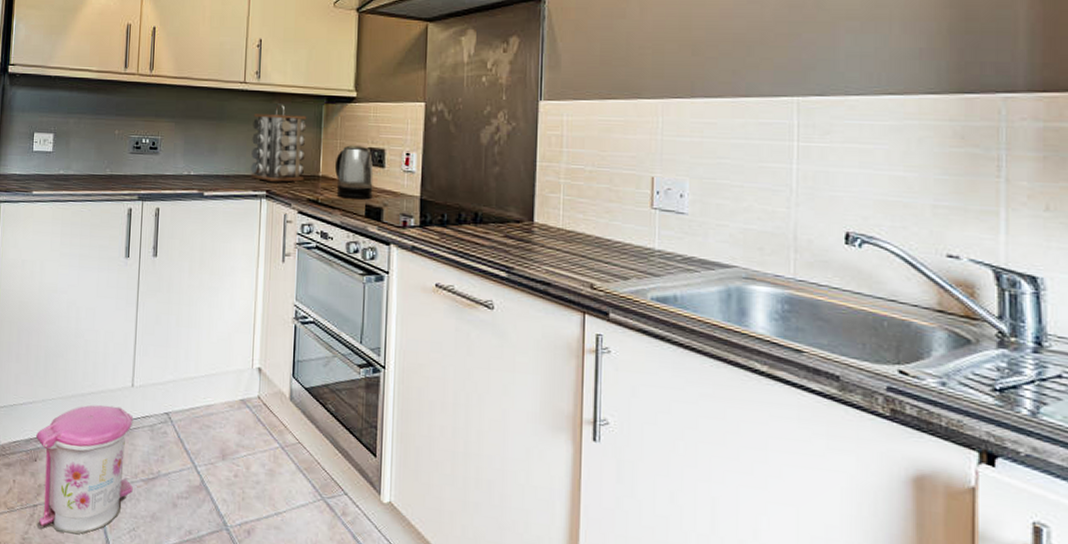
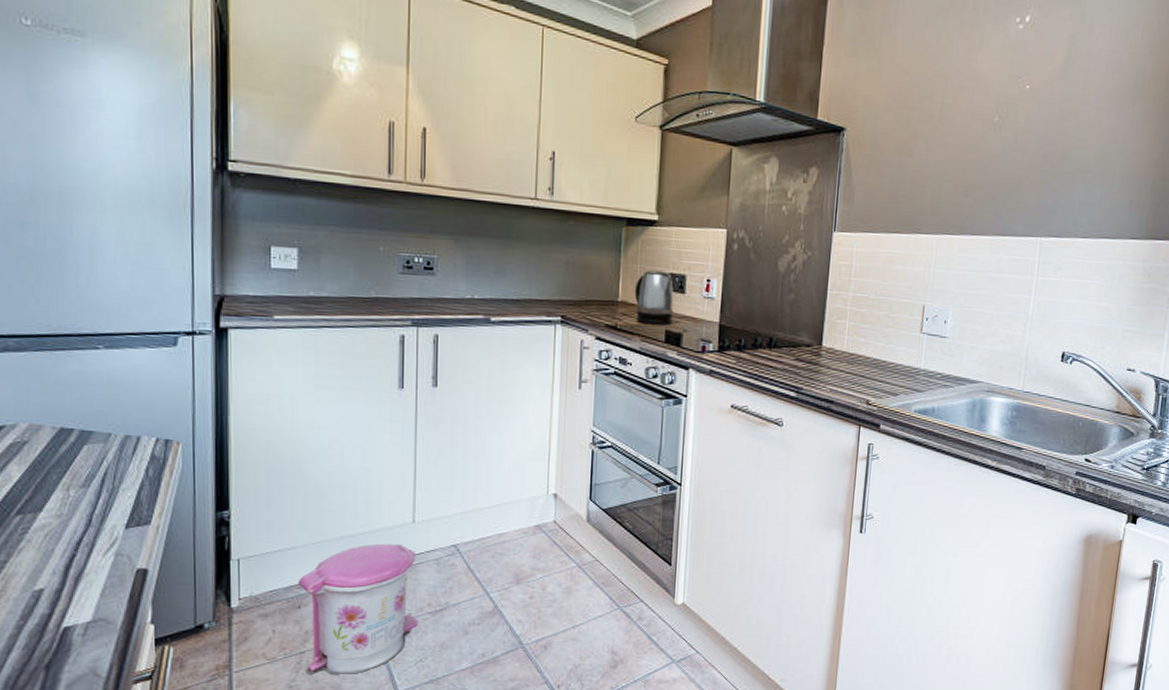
spice rack: present [251,104,307,183] -> none [544,224,606,308]

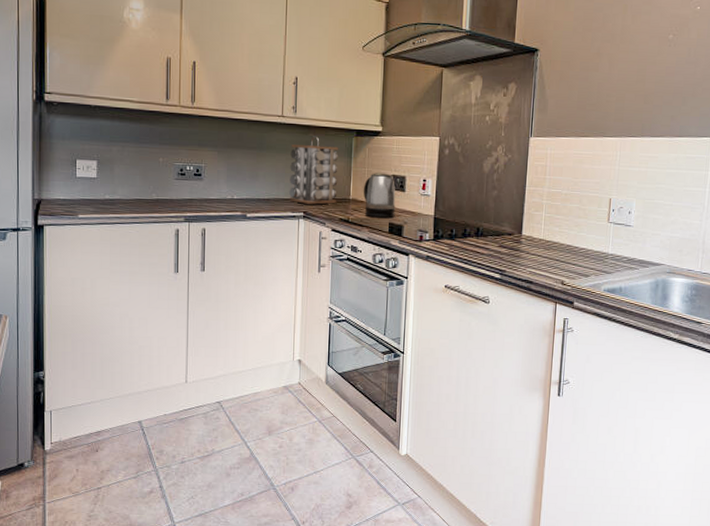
trash can: present [299,543,418,674] -> none [97,399,190,507]
spice rack: none [544,224,606,308] -> present [289,136,339,205]

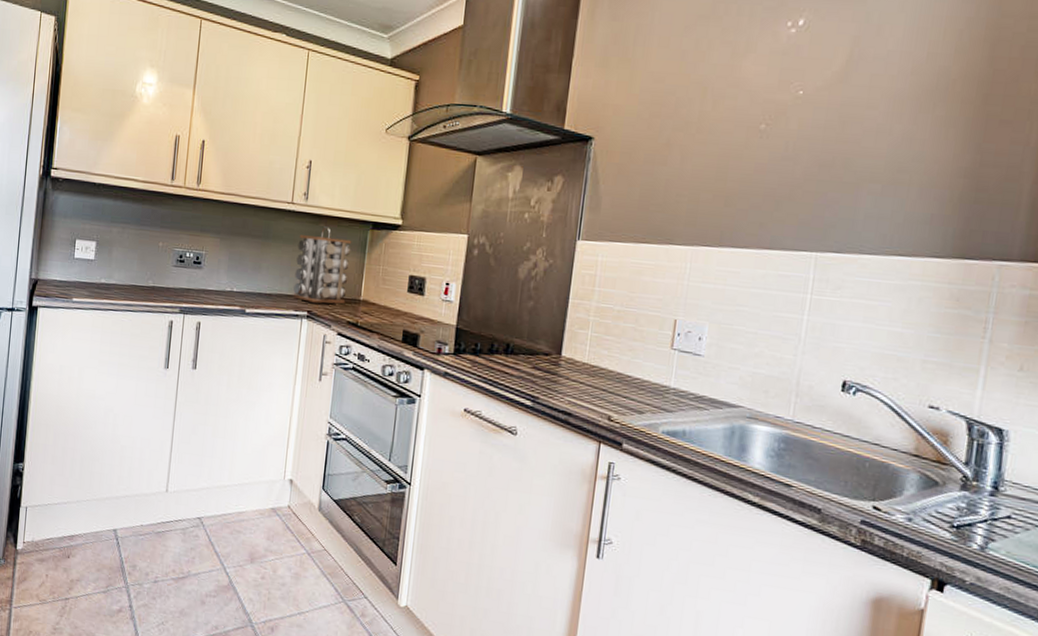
kettle: present [363,173,396,219] -> none [375,272,413,326]

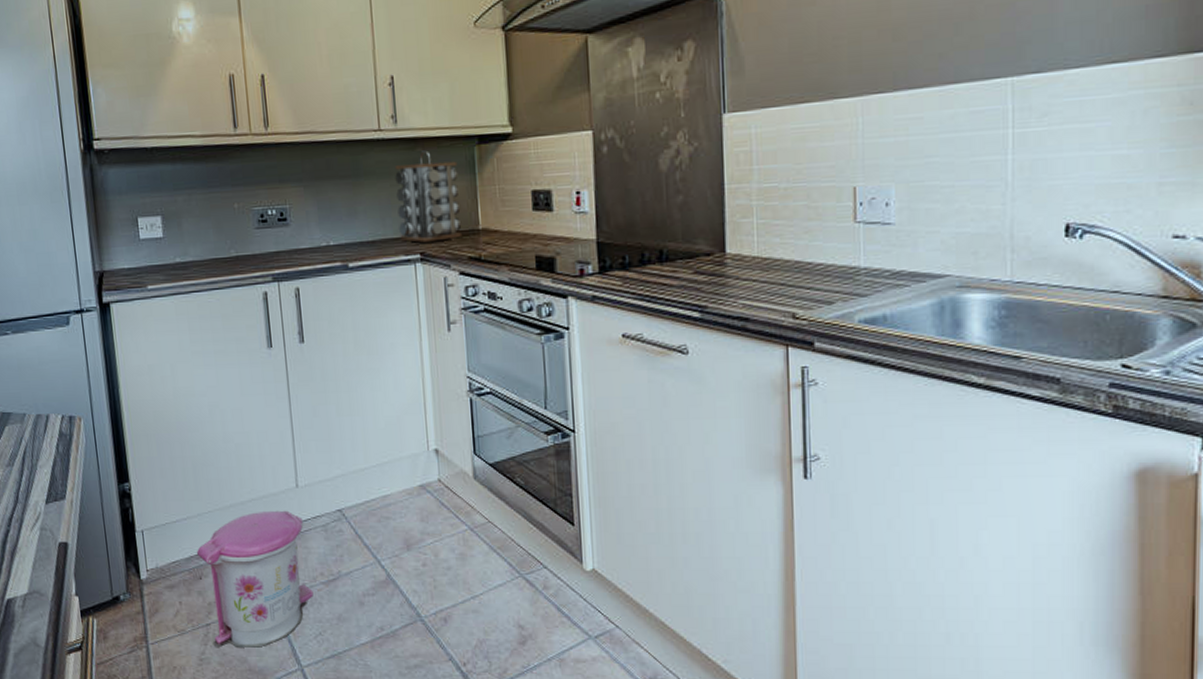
trash can: none [68,507,167,627] -> present [197,510,314,648]

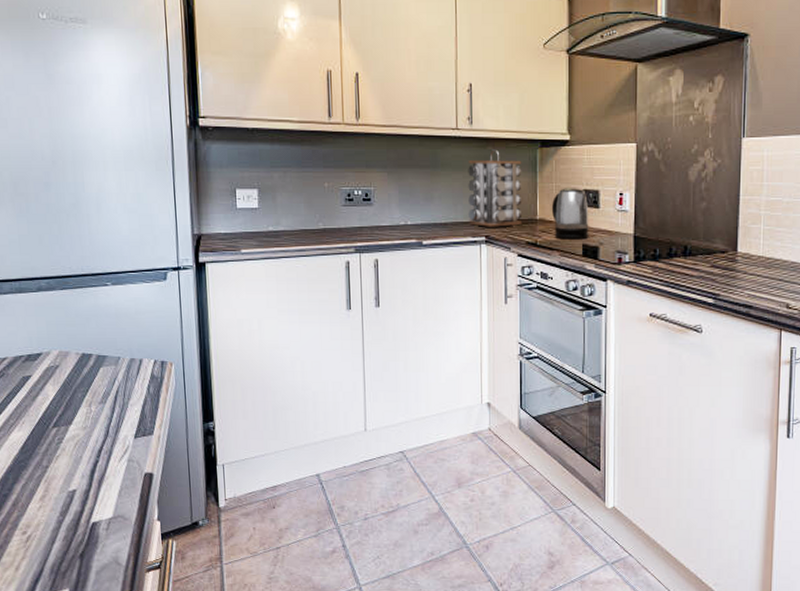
trash can: present [197,510,314,648] -> none [272,450,374,568]
kettle: none [495,189,543,252] -> present [551,188,589,240]

